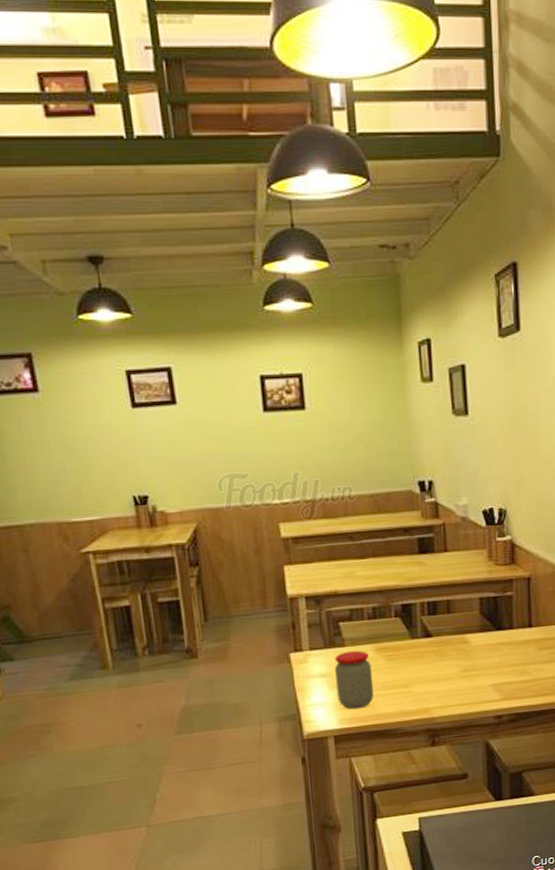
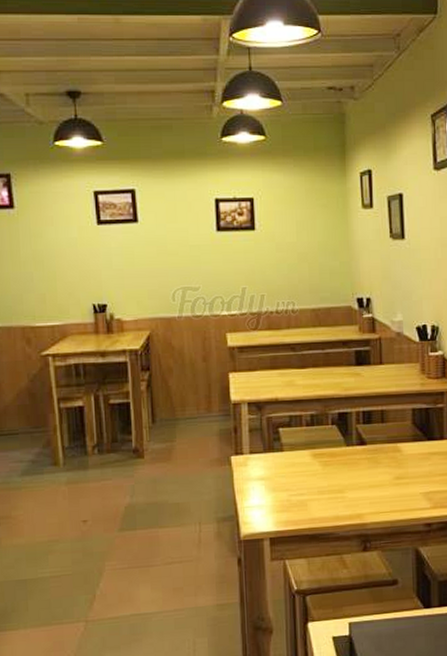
jar: present [334,650,374,710] -> none [273,455,310,513]

